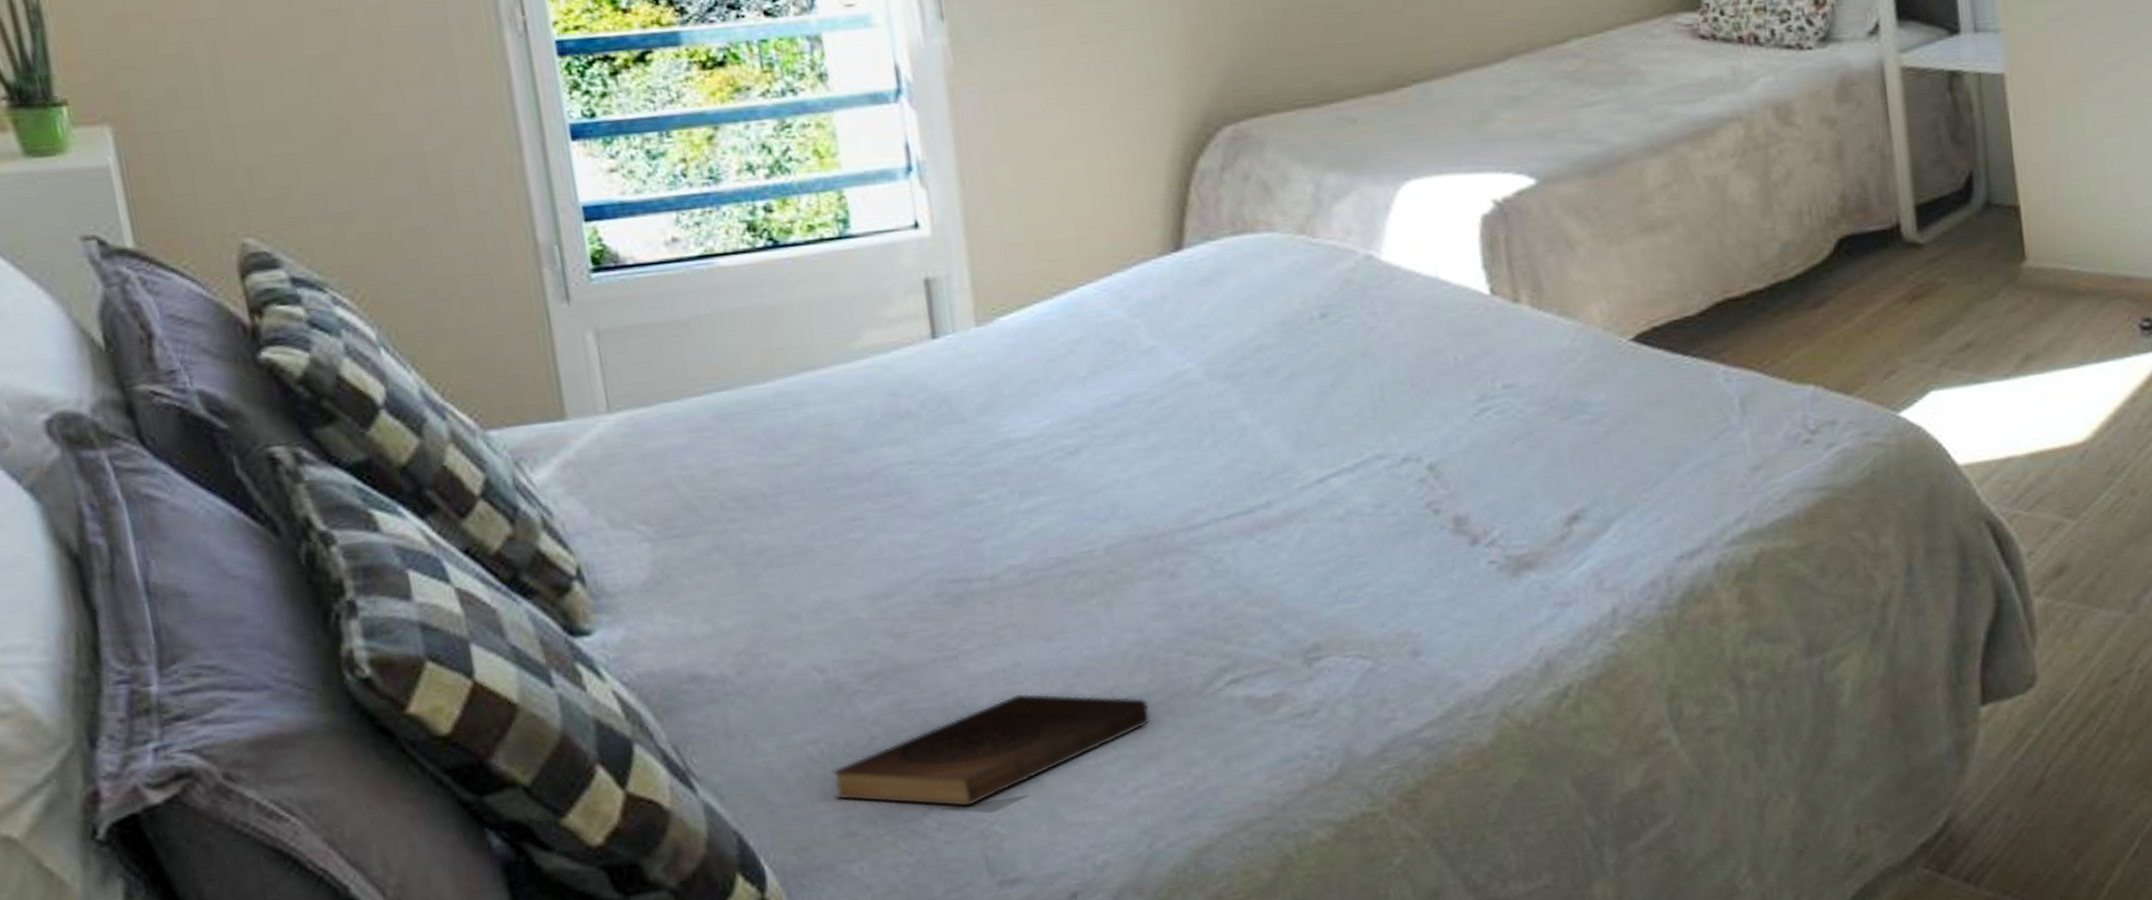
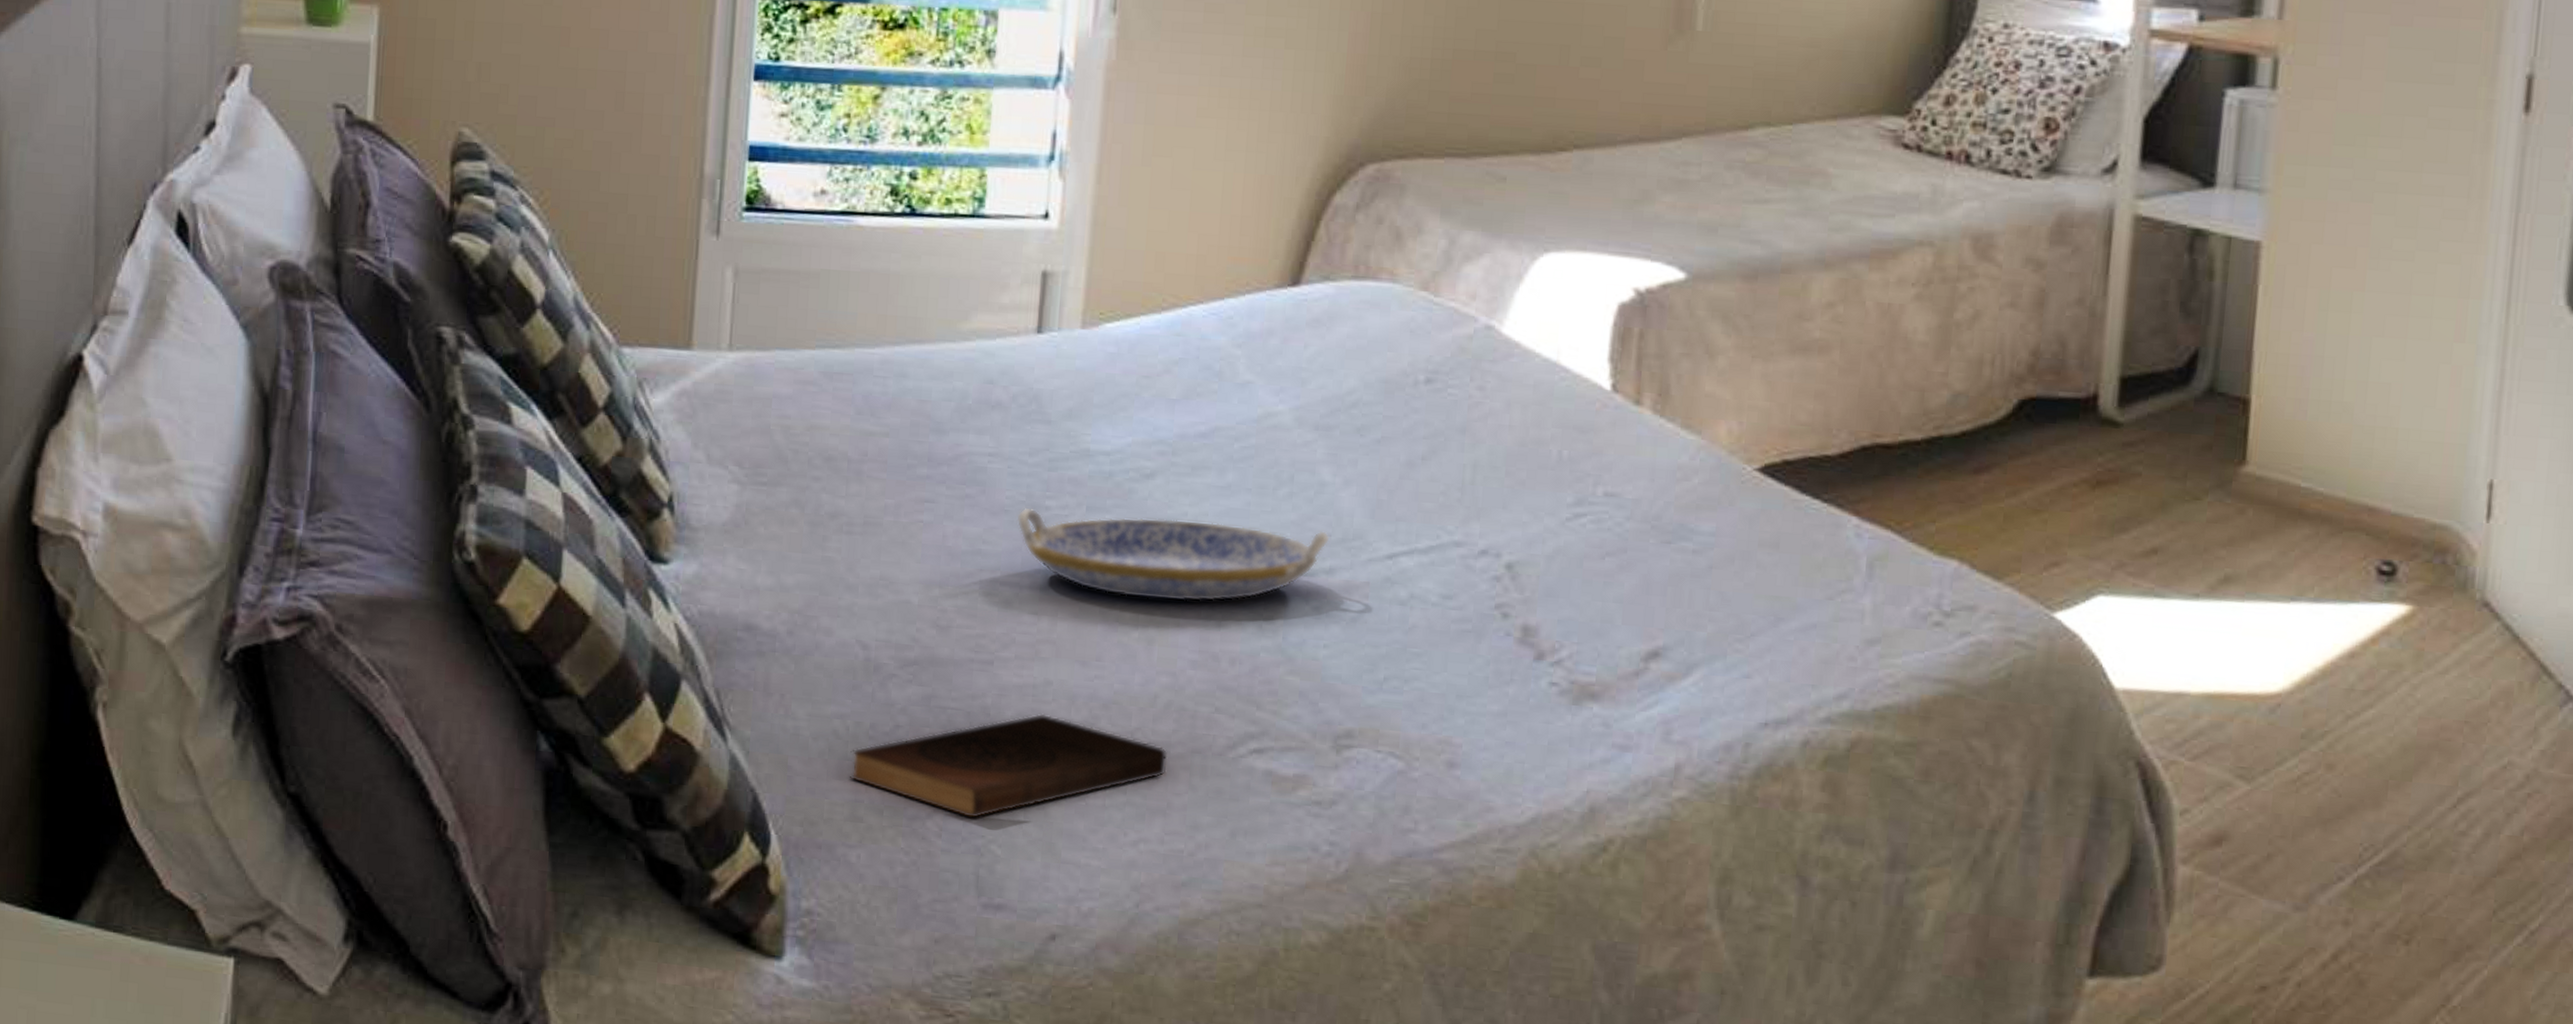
serving tray: none [950,470,1261,570] -> present [1016,507,1330,602]

